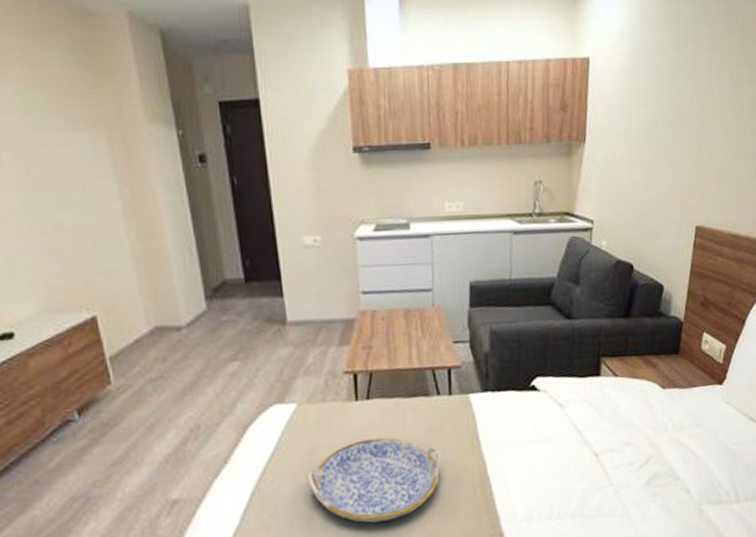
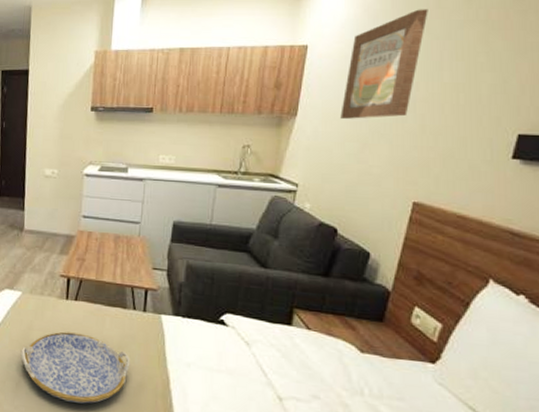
wall art: none [626,15,697,142] -> present [340,9,428,119]

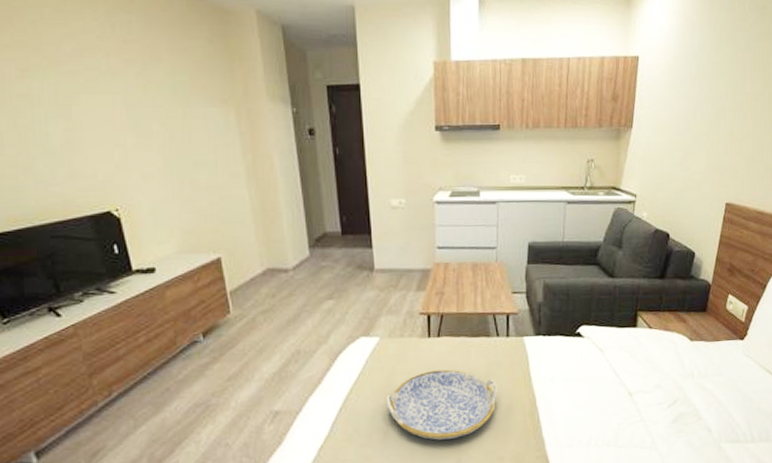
wall art: present [340,9,428,119] -> none [668,21,734,129]

